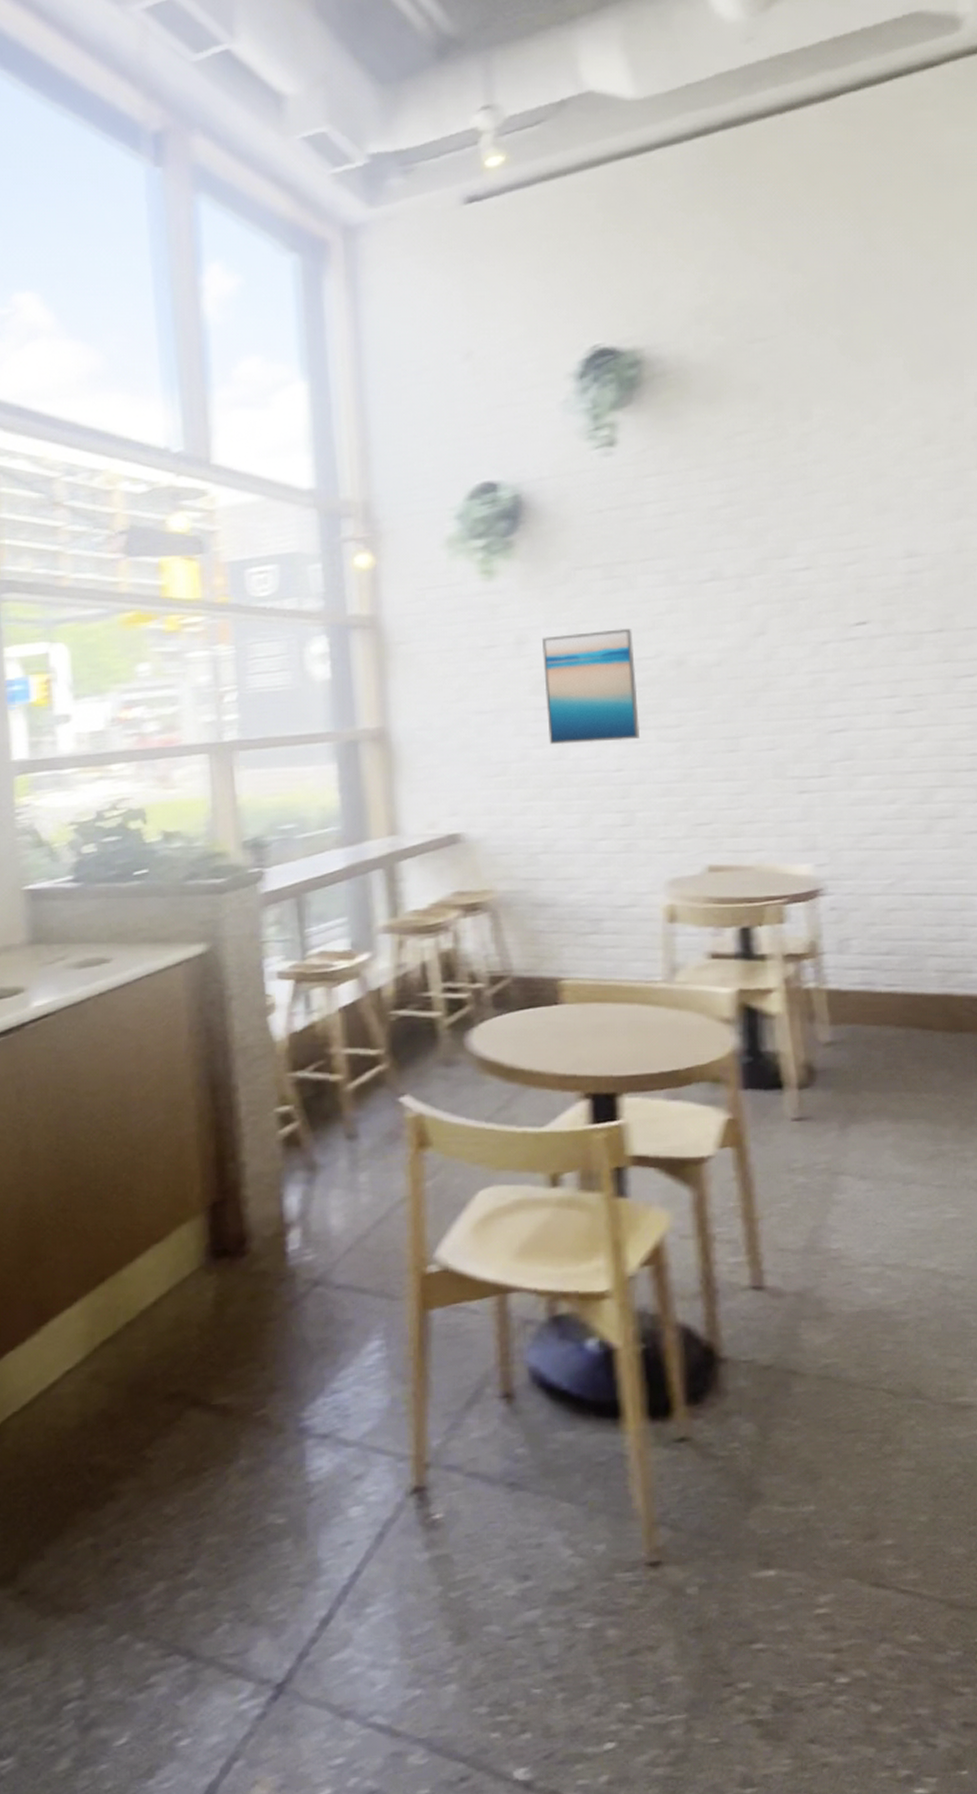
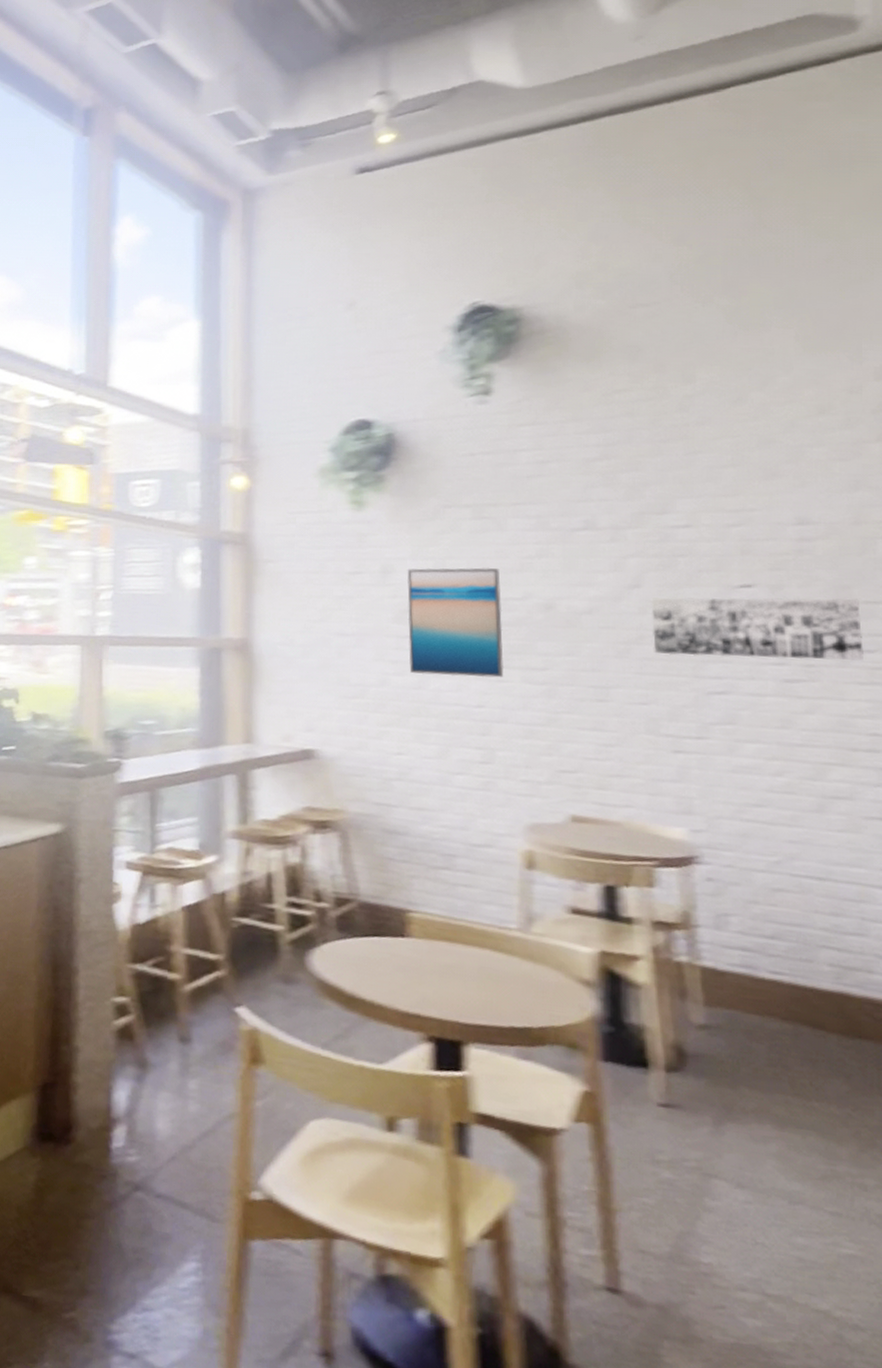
wall art: none [775,626,966,699] -> present [651,597,865,661]

